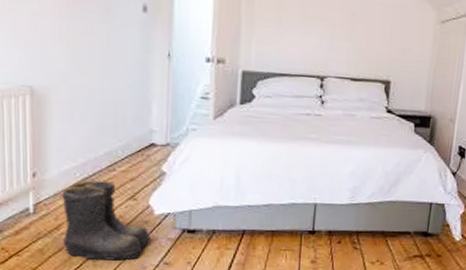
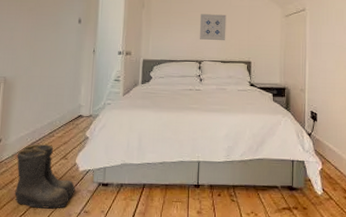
wall art: none [322,10,362,52] -> present [199,14,227,41]

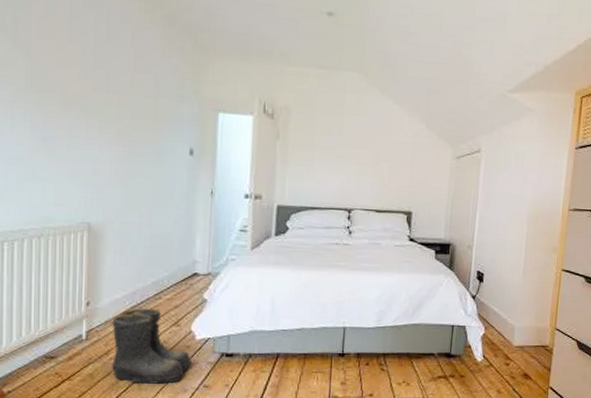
wall art: present [199,14,227,41] -> none [349,150,385,186]

